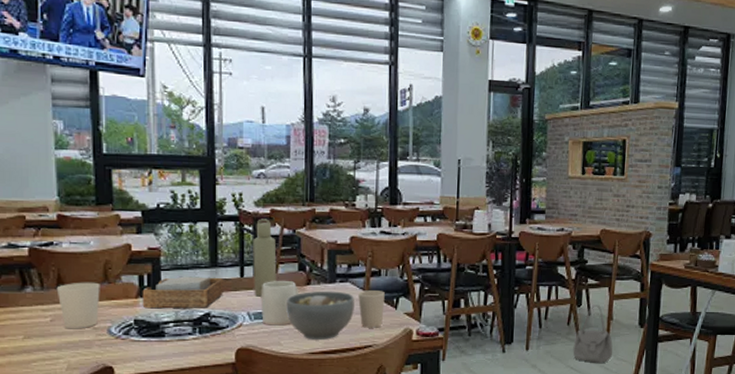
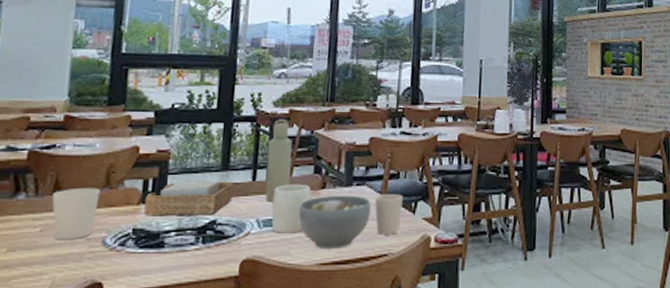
handbag: present [573,304,613,363] -> none [597,207,638,270]

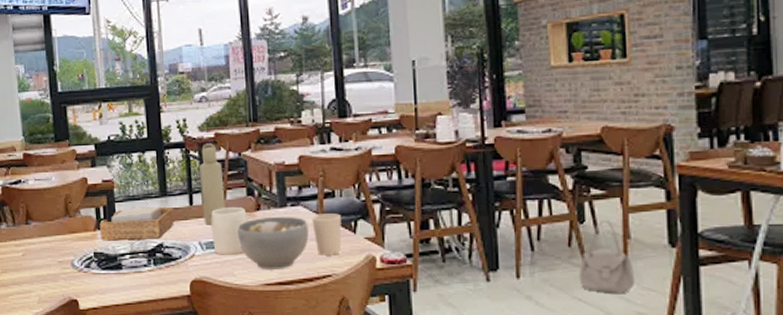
dixie cup: present [51,187,101,240] -> none [26,216,63,263]
handbag: none [597,207,638,270] -> present [579,220,634,293]

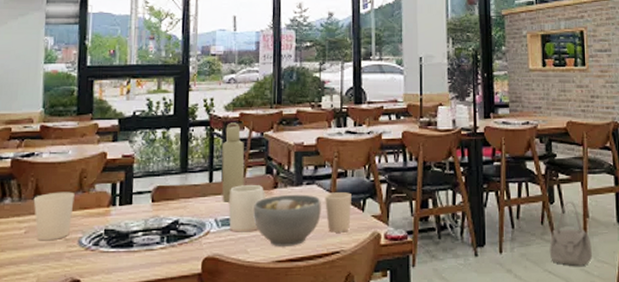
dixie cup: none [26,216,63,263] -> present [33,192,75,241]
napkin holder: present [99,207,174,241] -> none [113,183,193,218]

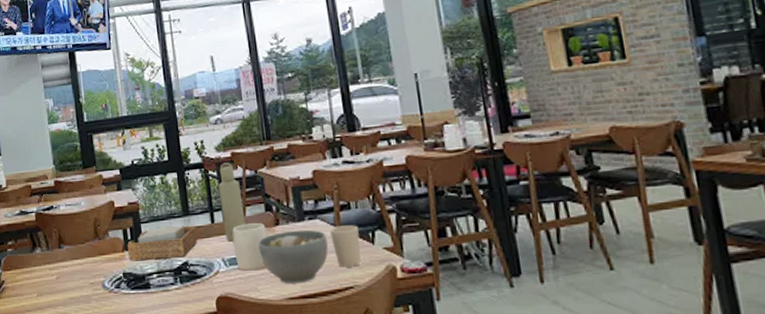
dixie cup: present [33,192,75,241] -> none [58,239,94,286]
napkin holder: none [113,183,193,218] -> present [127,226,198,262]
handbag: present [549,201,592,266] -> none [604,219,664,295]

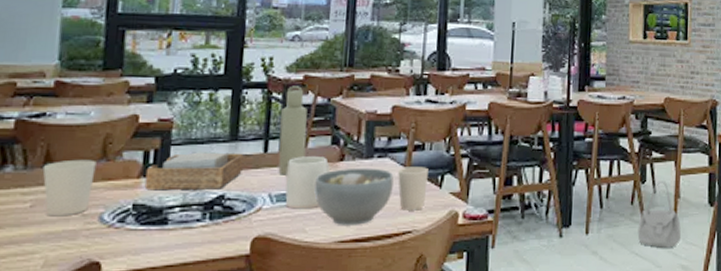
dixie cup: none [58,239,94,286] -> present [42,159,97,217]
handbag: none [604,219,664,295] -> present [637,181,681,248]

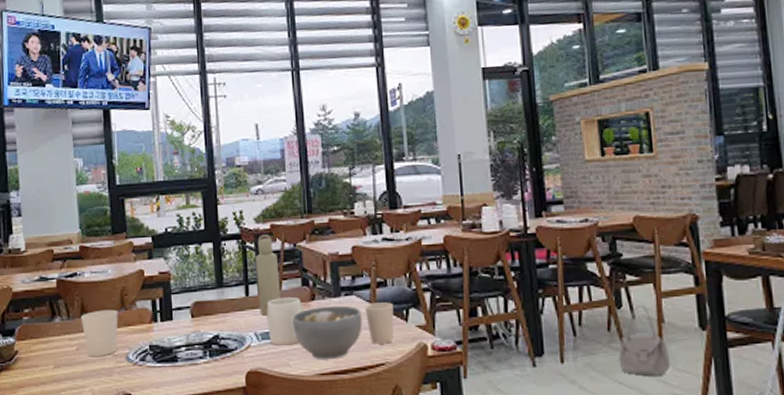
napkin holder: present [144,152,244,191] -> none [155,298,230,334]

